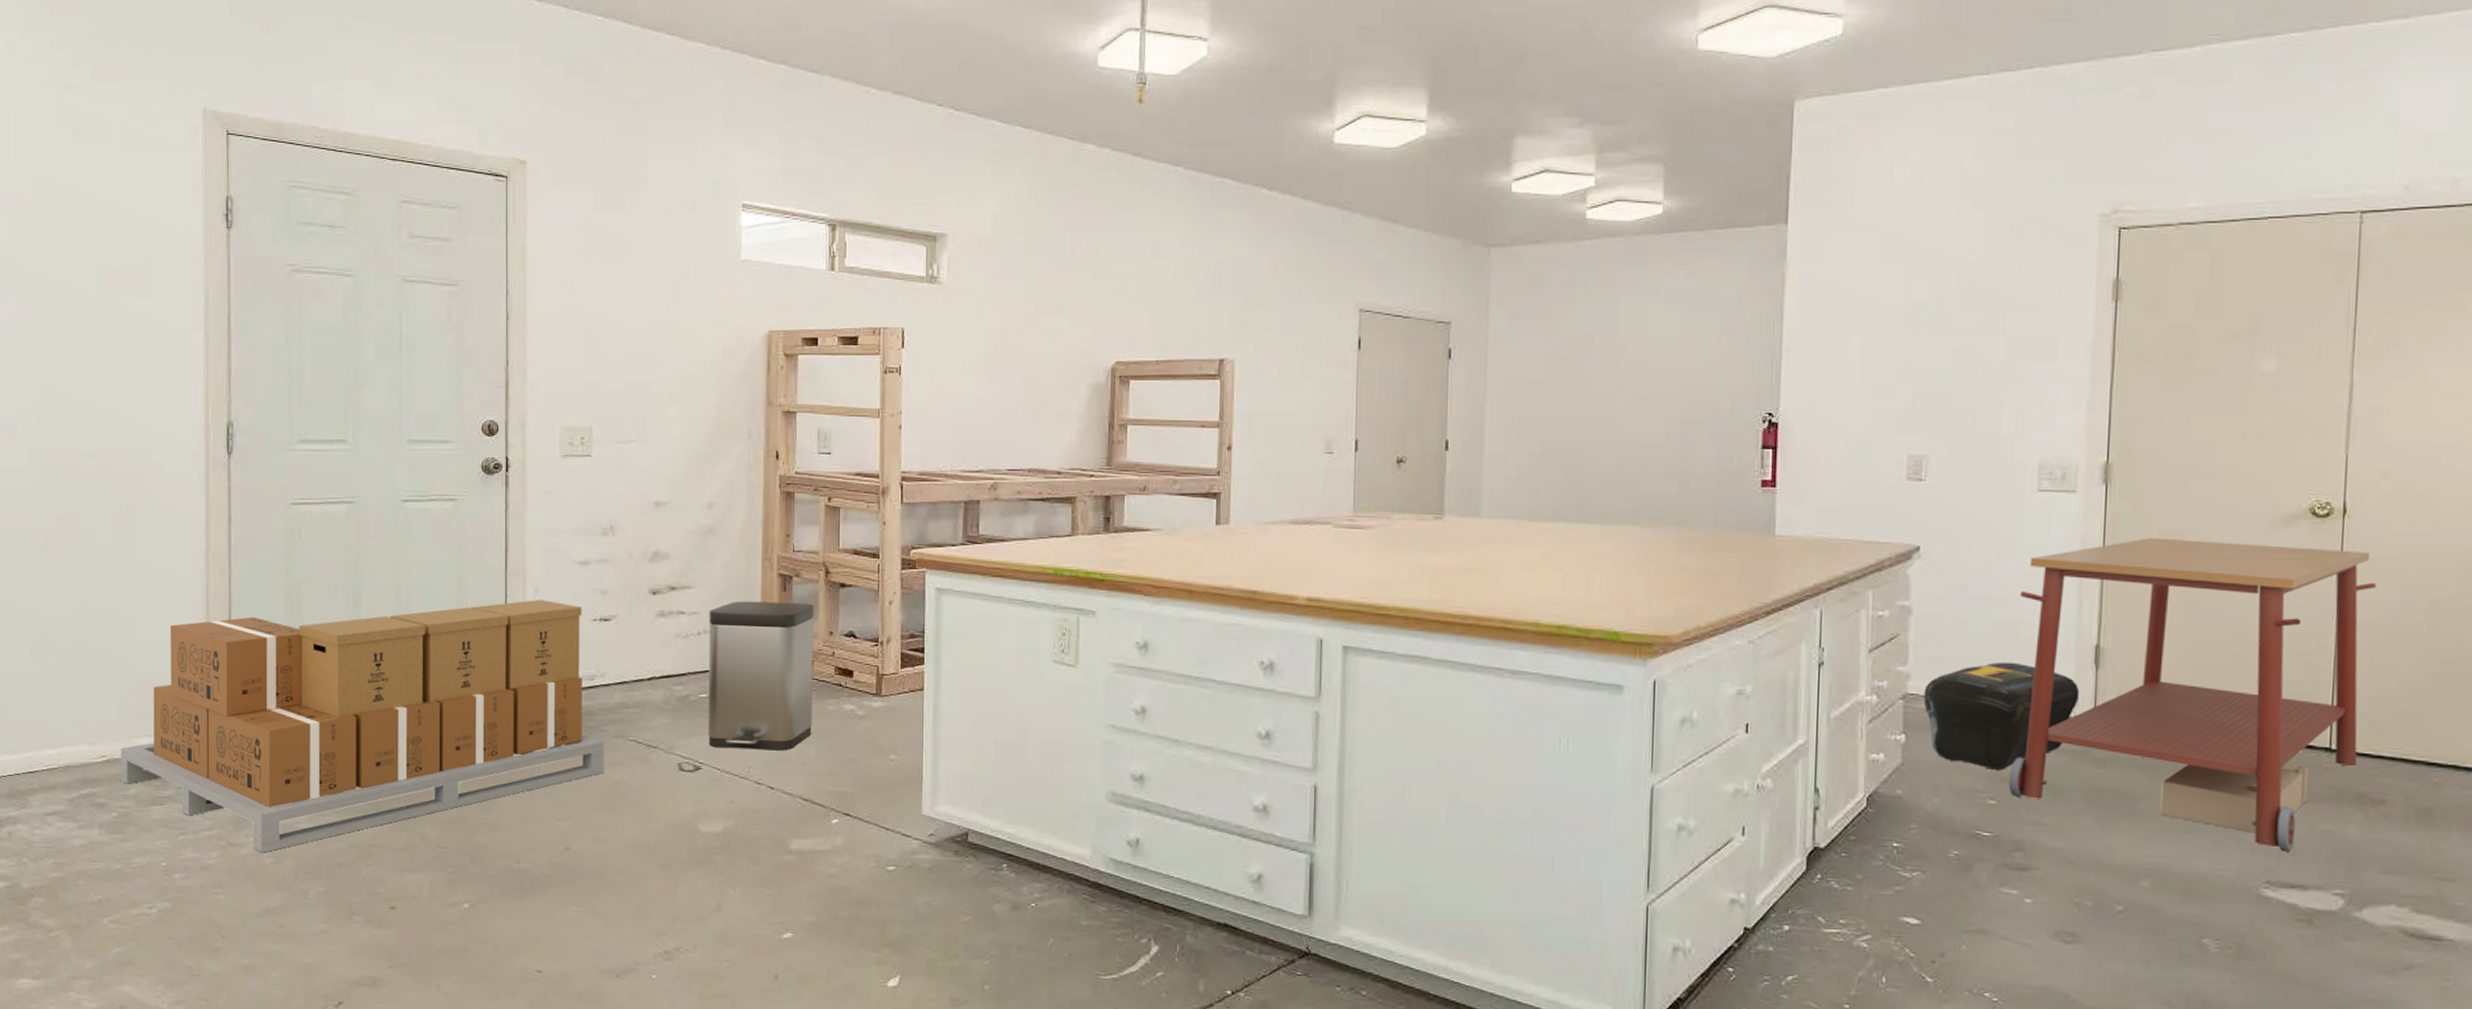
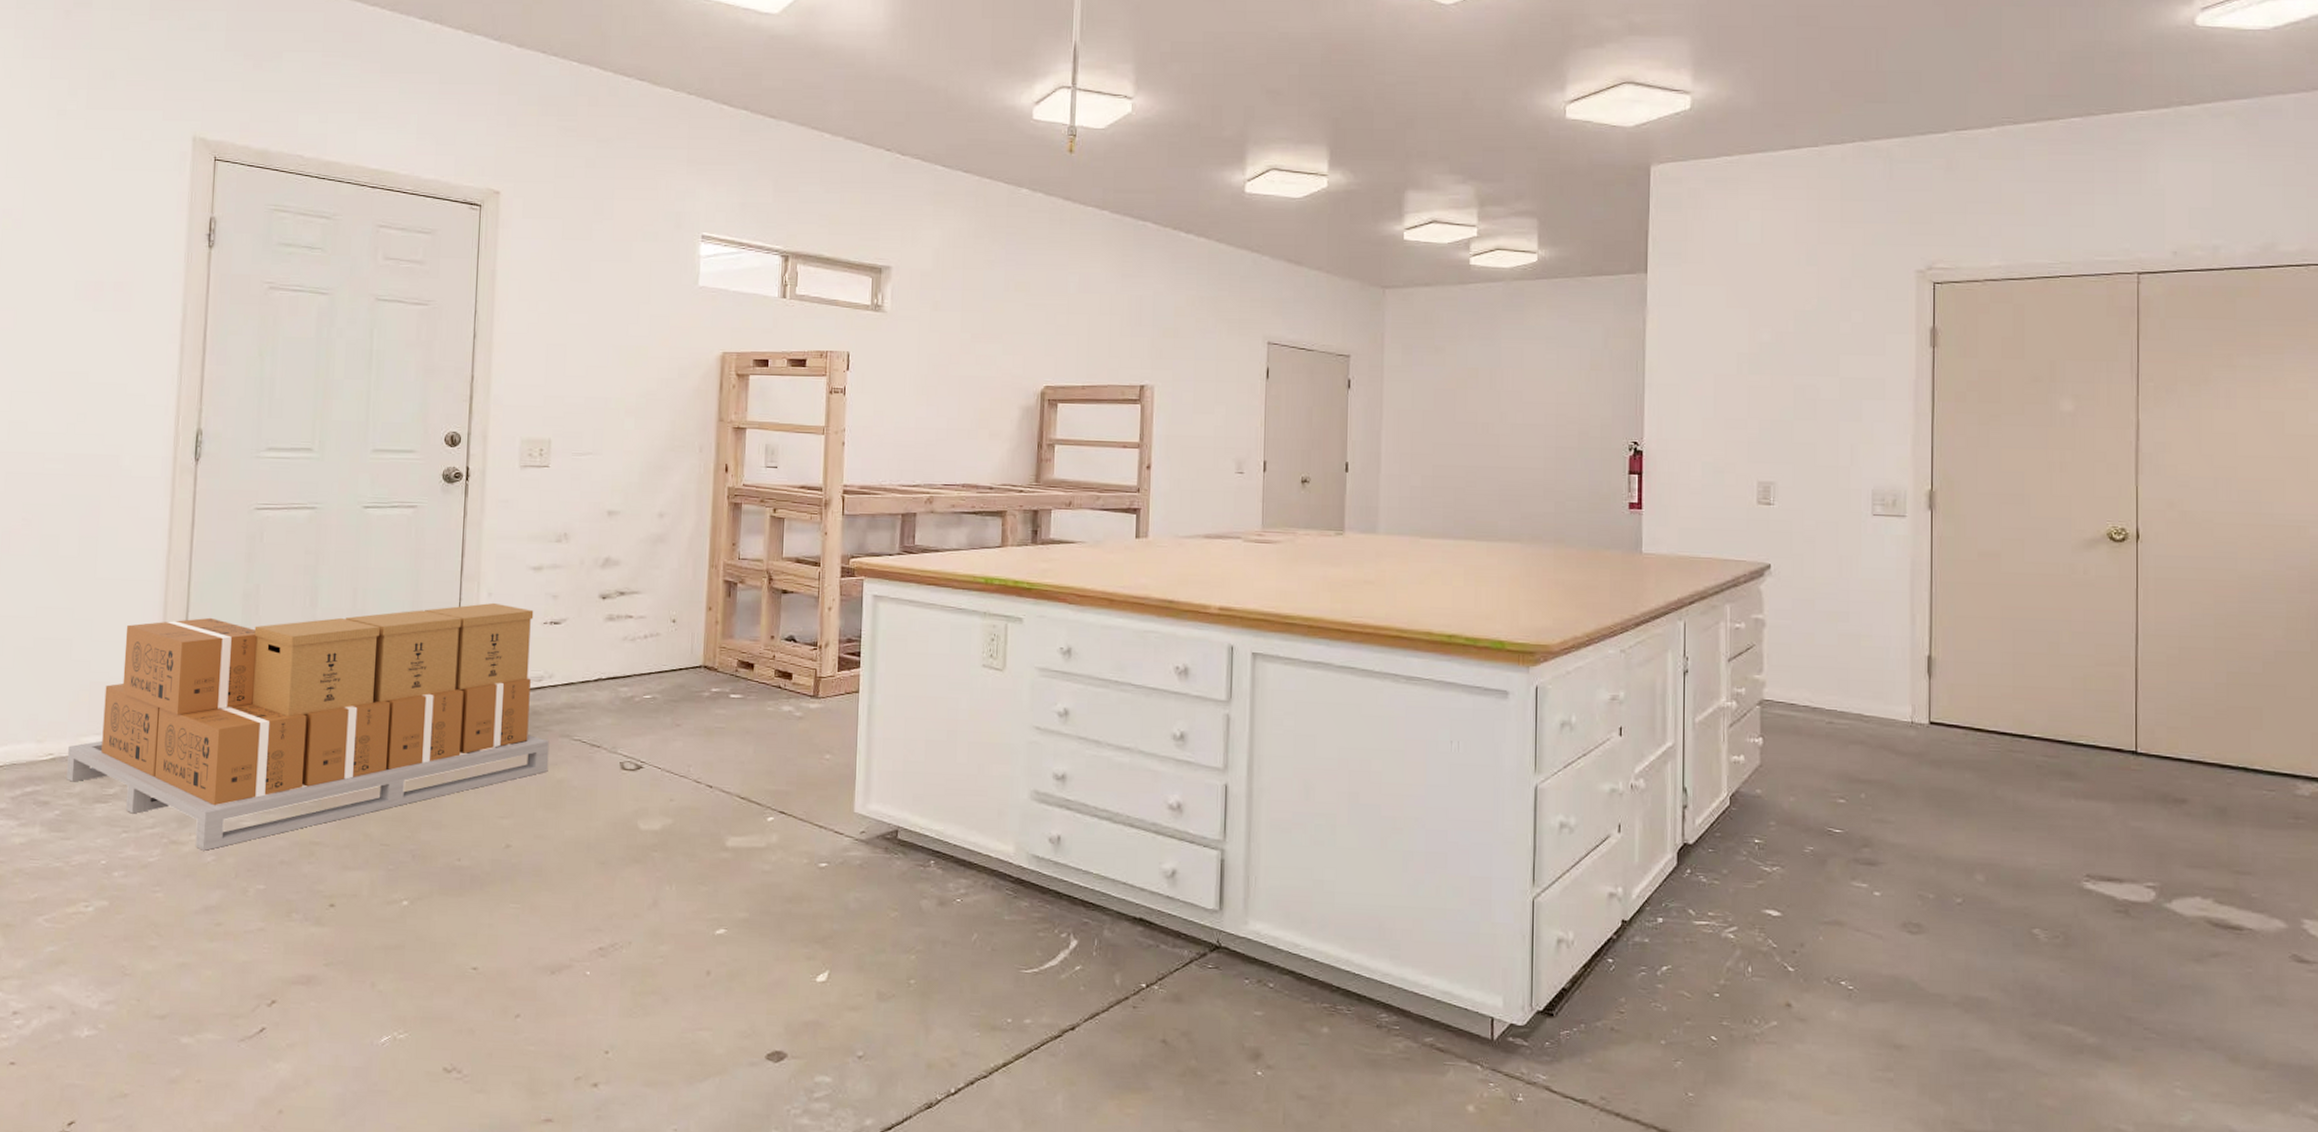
pedal bin: present [708,601,814,751] -> none [651,606,757,751]
toolbox: present [1923,661,2080,770] -> none [1778,670,1916,771]
work table: present [2008,537,2378,852] -> none [1856,558,2169,847]
storage bin: present [2161,764,2309,833] -> none [1992,765,2119,830]

